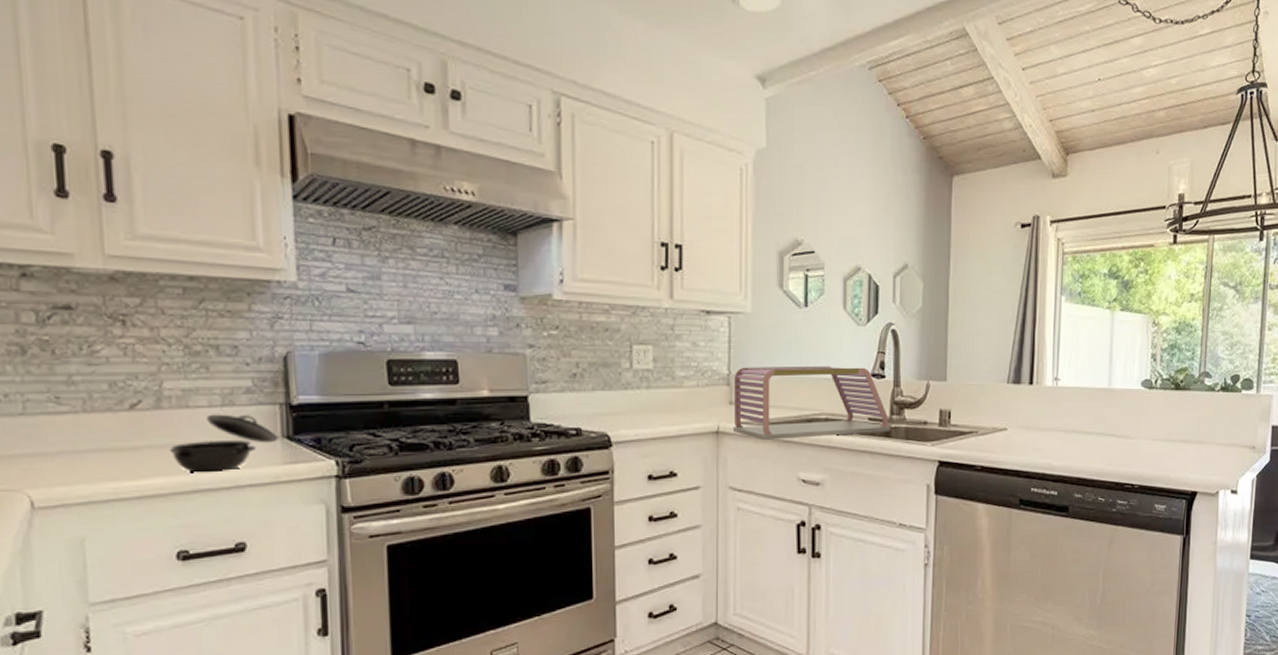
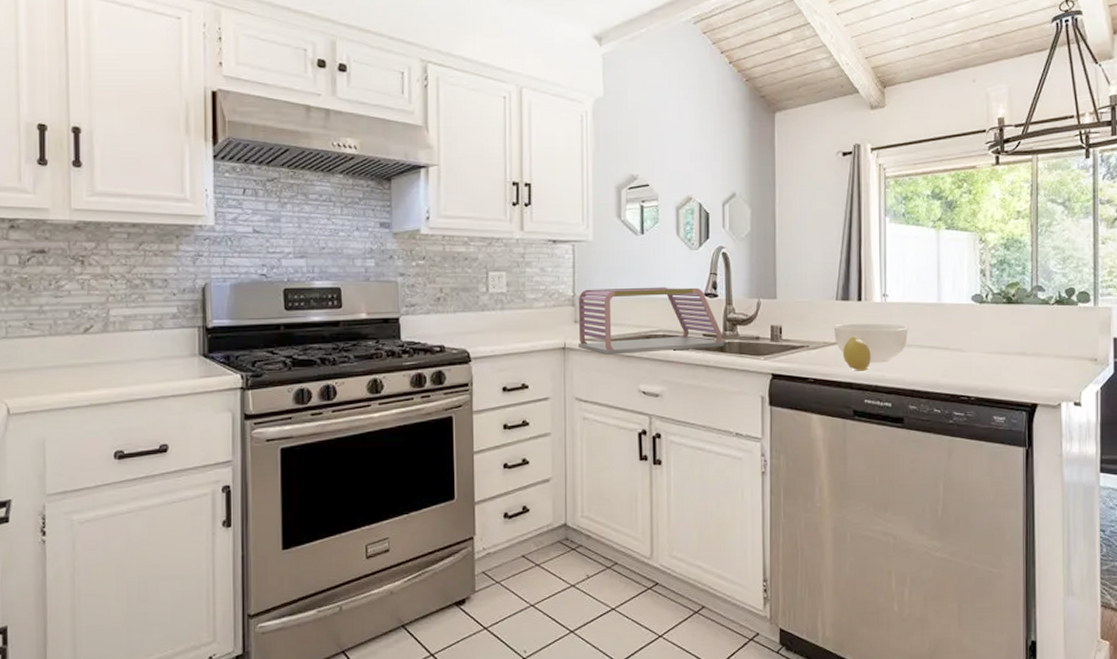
cooking pot: present [169,414,278,473] -> none [112,336,196,386]
bowl: none [1003,408,1078,450] -> present [833,323,909,363]
fruit: none [1011,421,1041,458] -> present [842,336,872,371]

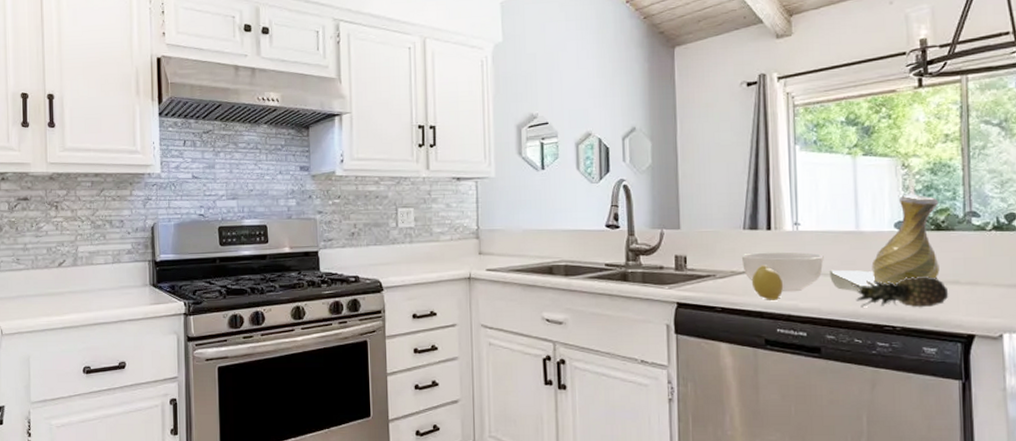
dish rack: present [578,287,724,355] -> none [482,219,627,284]
vase: none [913,268,1011,363] -> present [829,194,940,292]
fruit: none [932,347,1017,379] -> present [851,275,949,308]

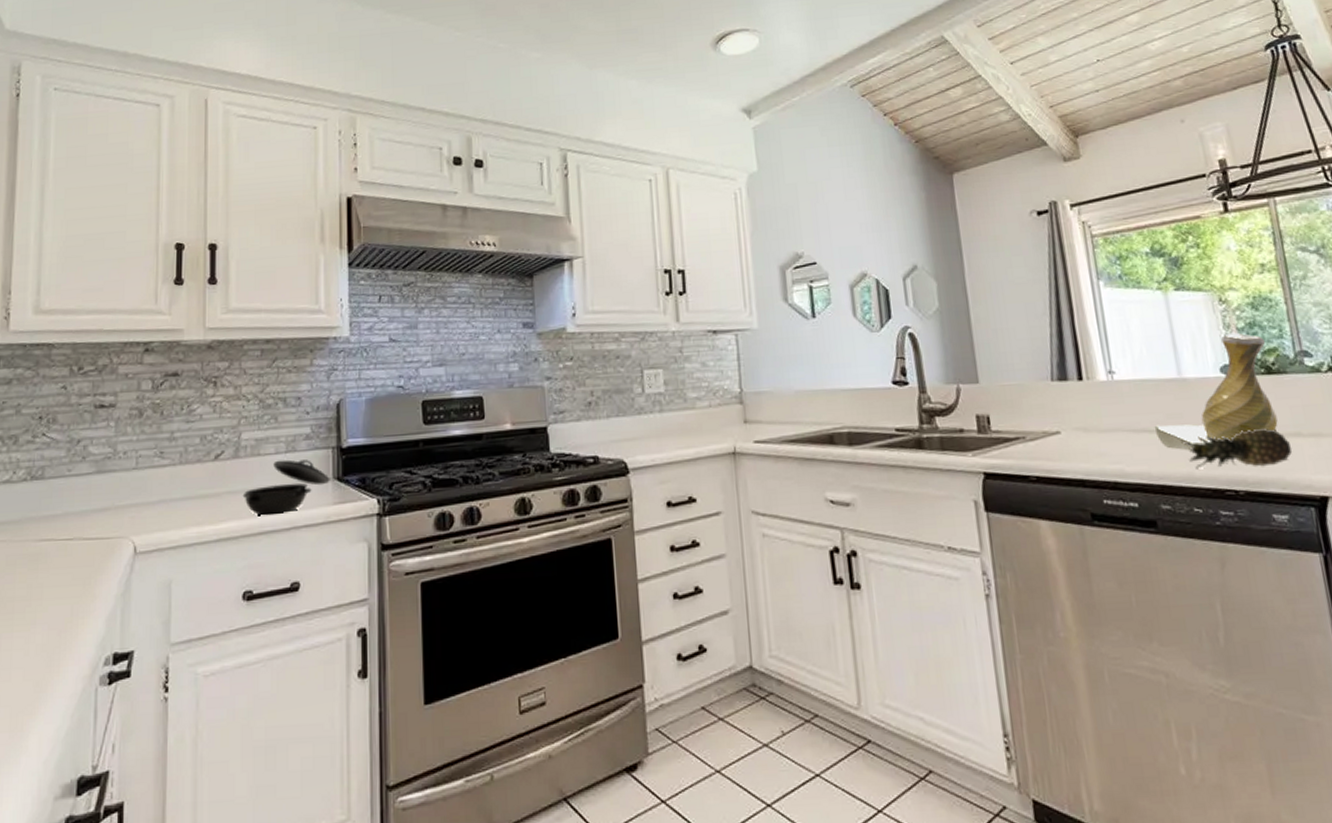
cooking pot: none [80,269,147,311] -> present [242,459,330,516]
bowl: present [741,252,824,292] -> none [1052,406,1147,455]
fruit: present [751,265,784,300] -> none [1067,422,1106,465]

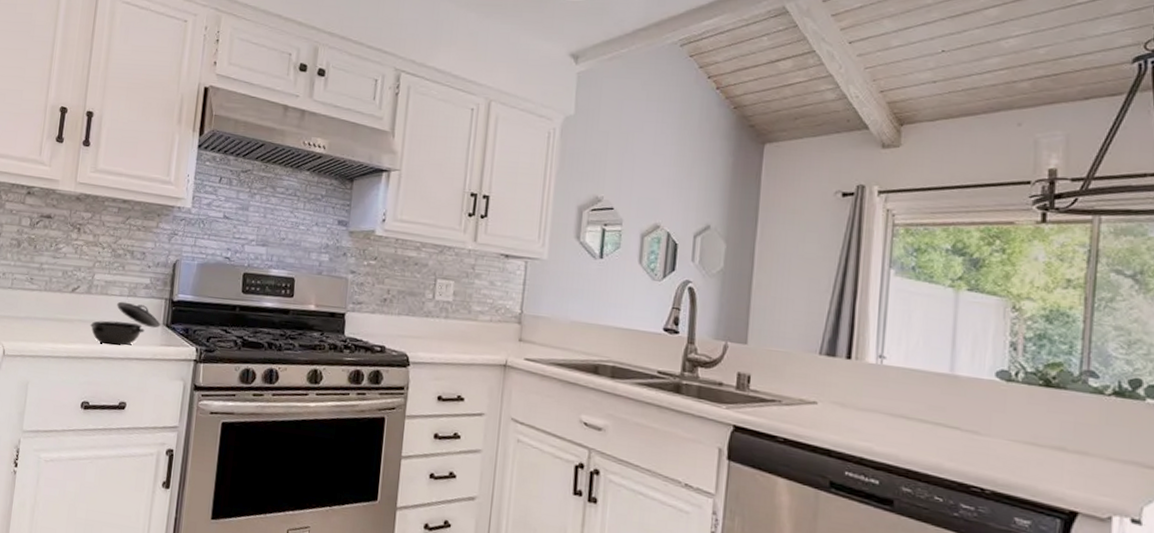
vase: present [1154,332,1278,451] -> none [913,340,1052,444]
fruit: present [1181,427,1293,470] -> none [937,430,1052,473]

